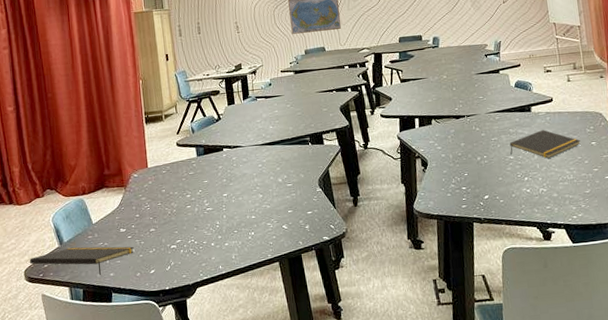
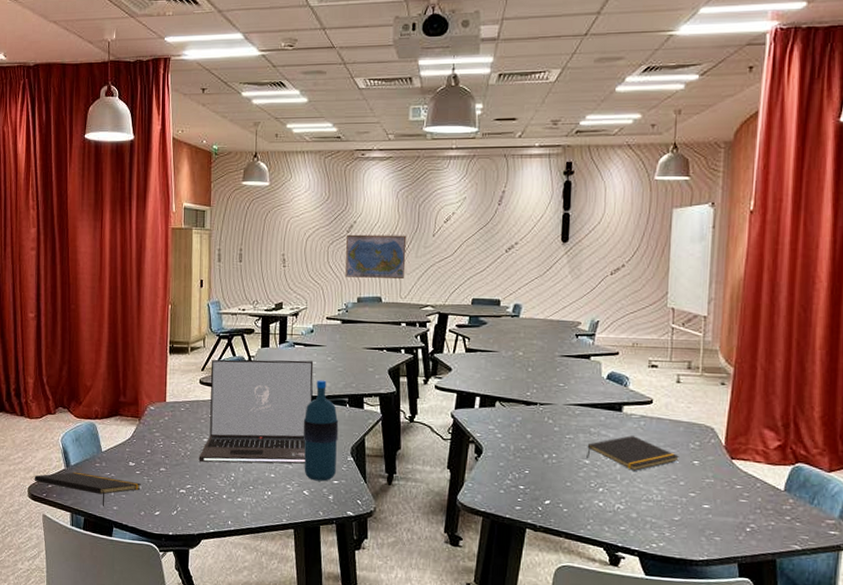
laptop: none [184,110,281,217] -> present [198,359,314,464]
water bottle: none [273,125,308,215] -> present [303,380,339,482]

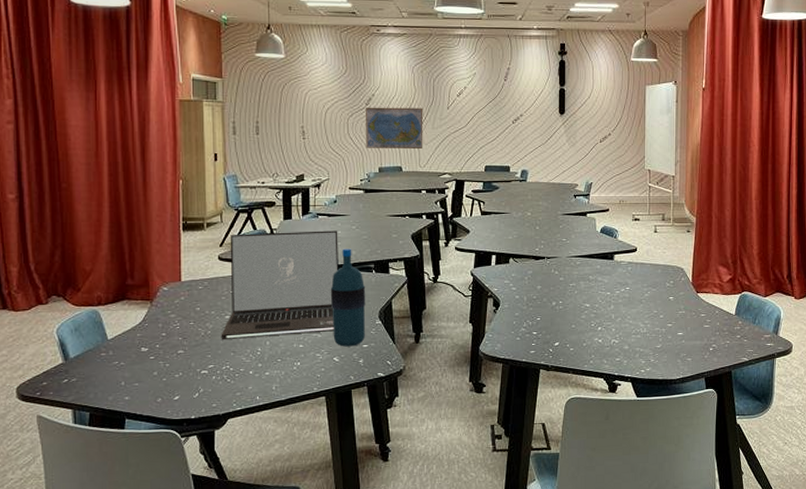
notepad: present [34,471,141,506] -> none [23,364,156,398]
notepad: present [587,436,679,471] -> none [587,280,658,310]

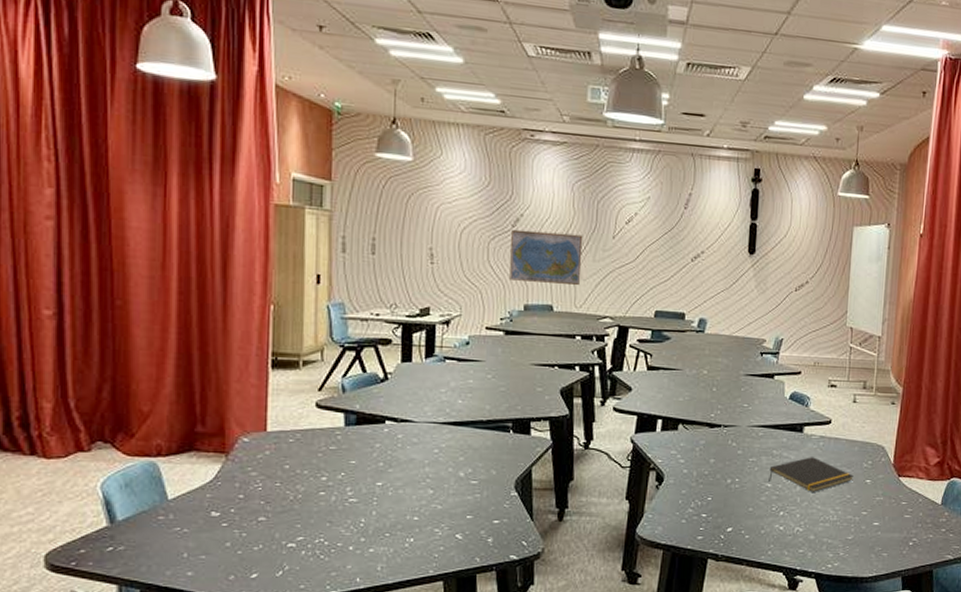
laptop: present [221,230,339,341] -> none [314,376,470,507]
water bottle: present [330,248,366,347] -> none [455,402,500,522]
notepad: none [587,280,658,310] -> present [769,457,854,492]

